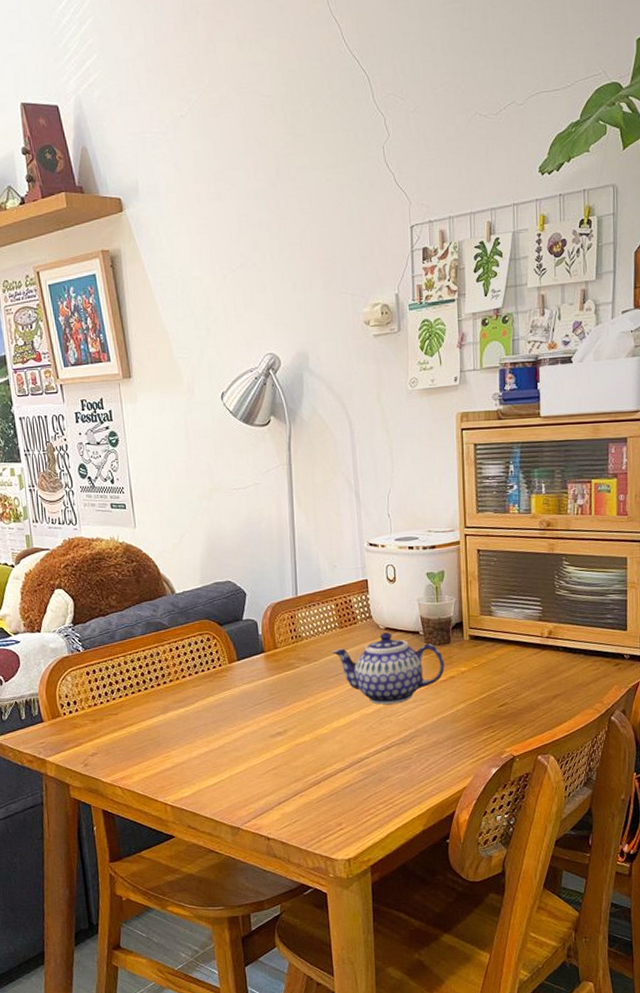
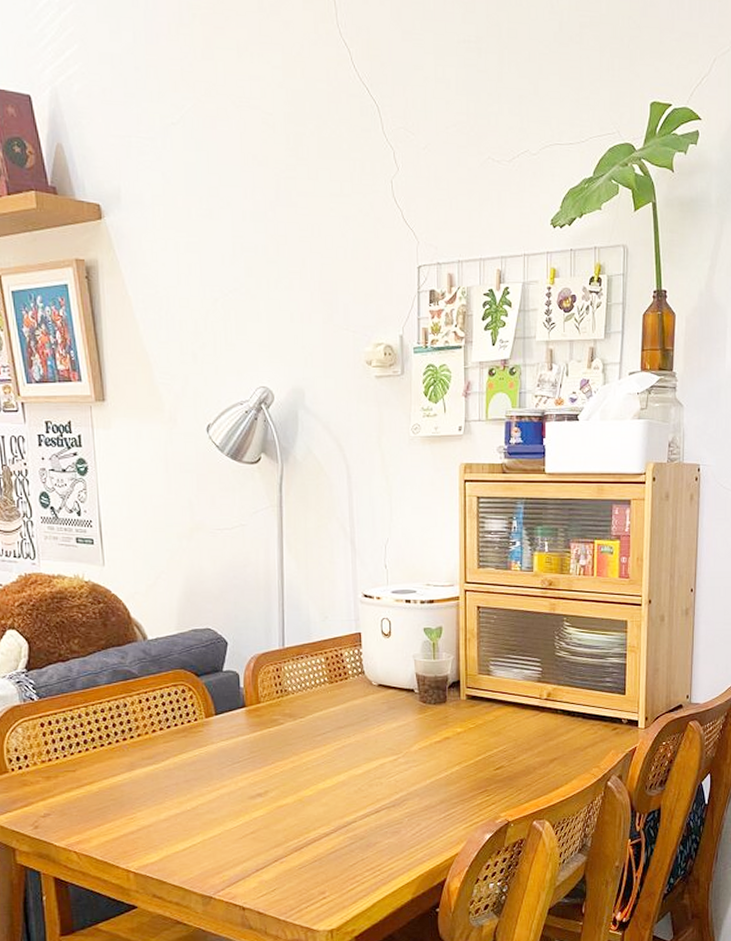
teapot: present [332,632,445,705] -> none [320,689,440,765]

